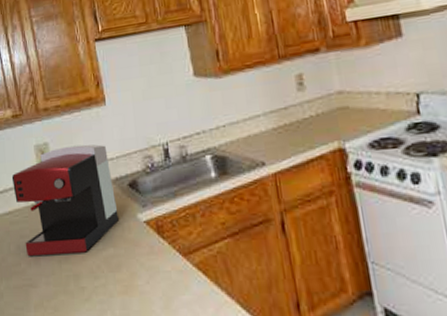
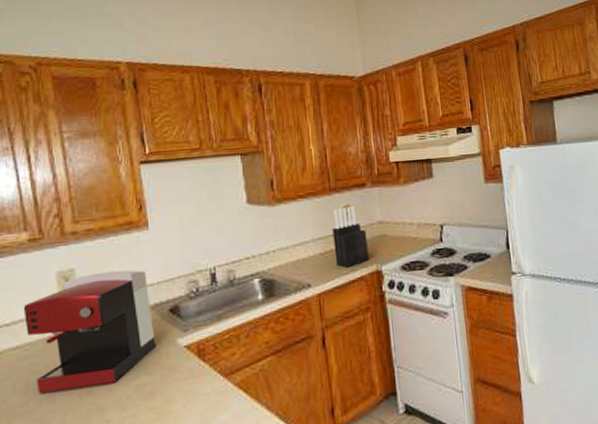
knife block: none [285,75,330,144] -> present [332,206,370,268]

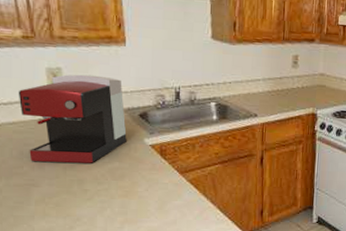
knife block: present [332,206,370,268] -> none [280,56,309,106]

